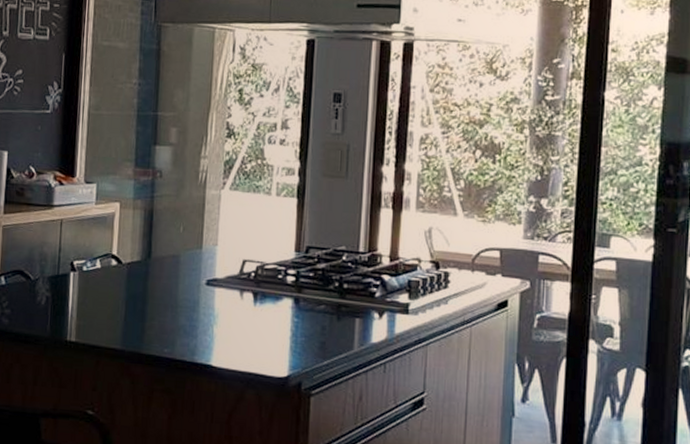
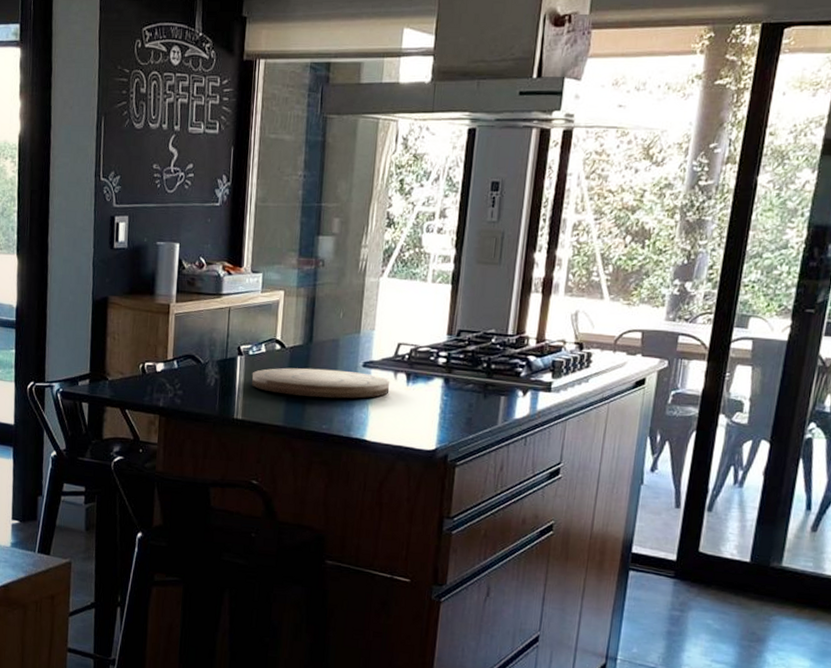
cutting board: none [86,285,235,320] -> present [252,368,389,399]

